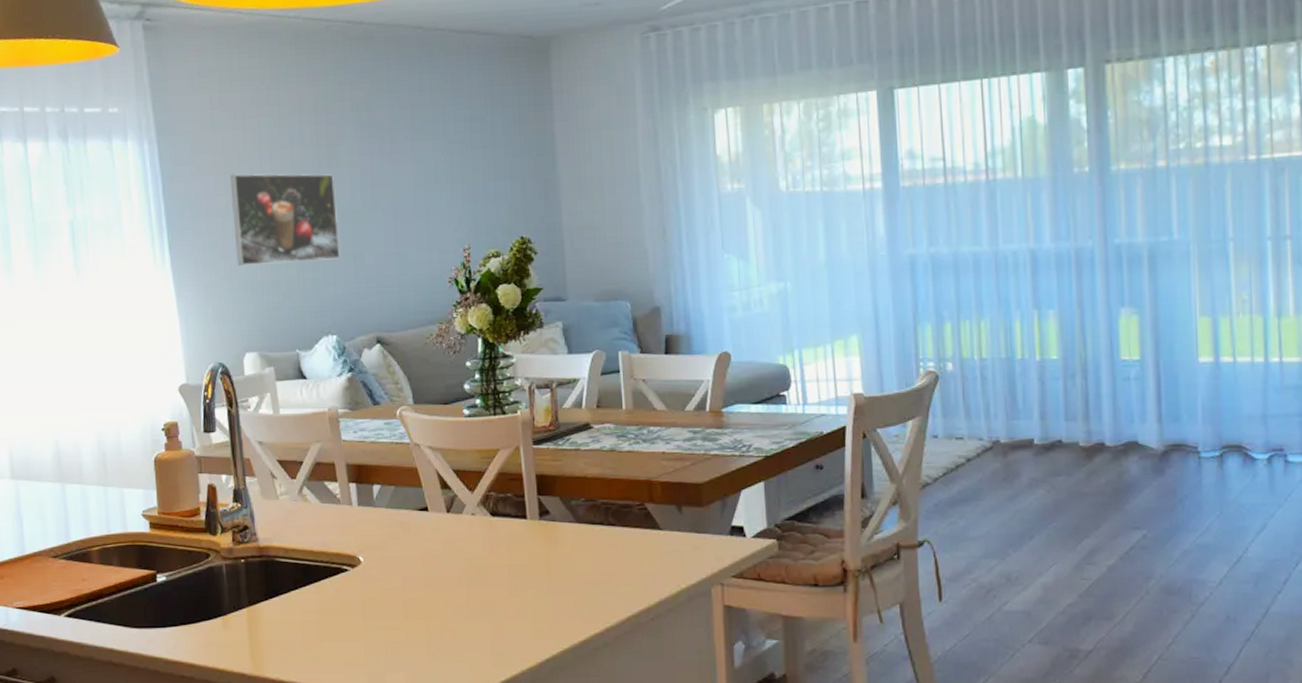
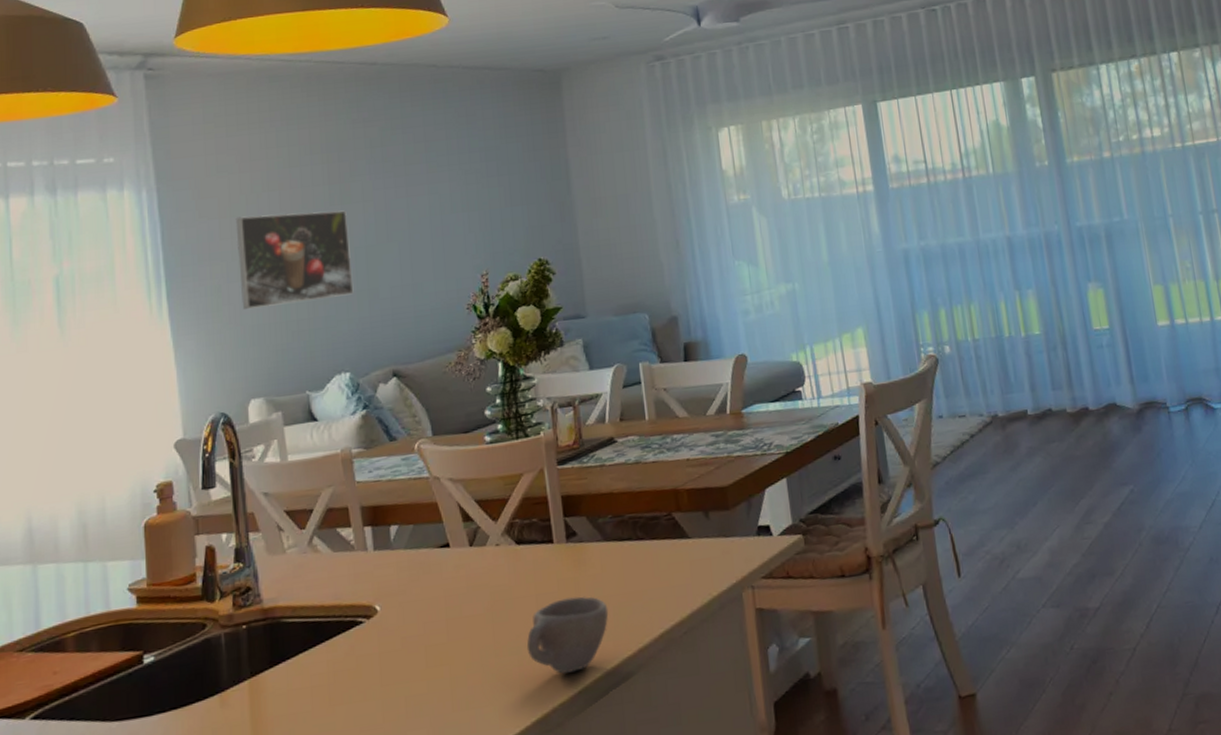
cup: none [498,572,578,641] -> present [526,596,609,674]

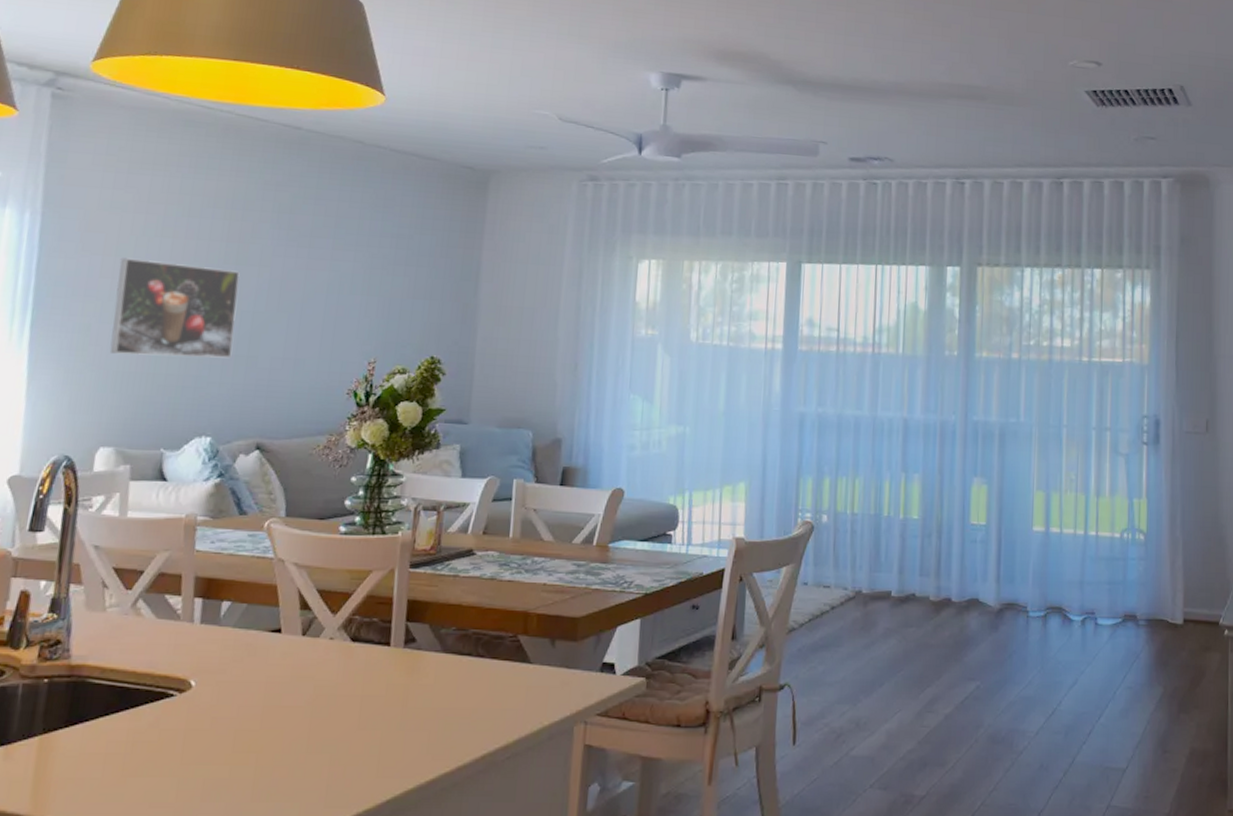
cup: present [526,596,609,674] -> none [341,704,434,780]

